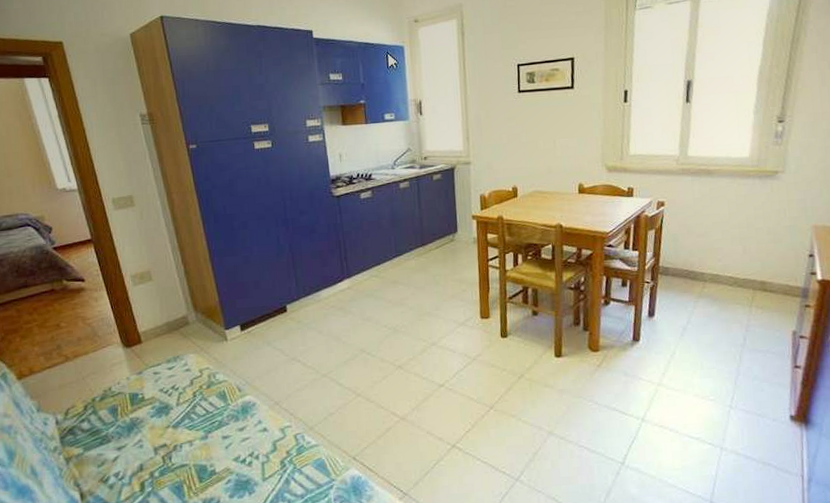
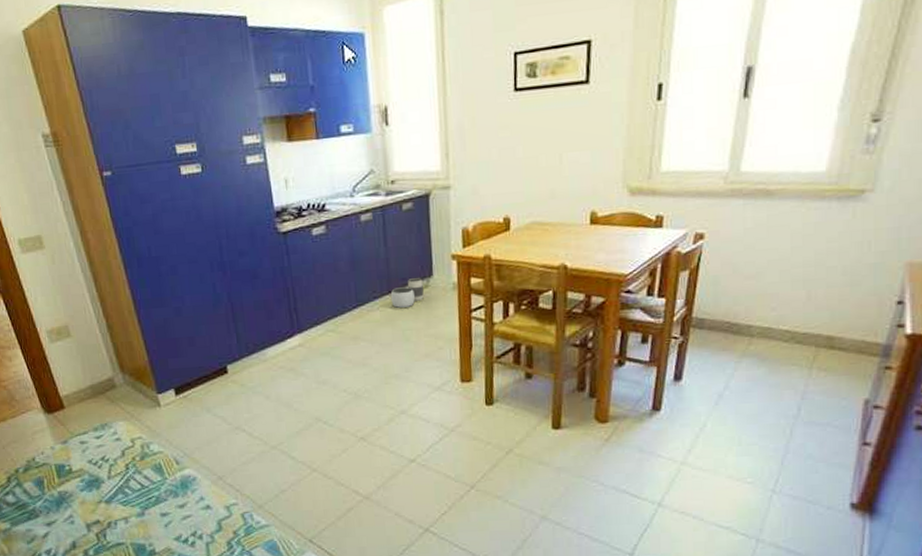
waste basket: none [423,234,450,258] -> present [390,278,424,308]

